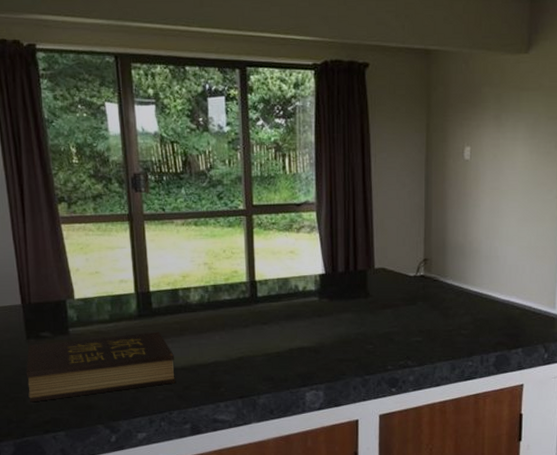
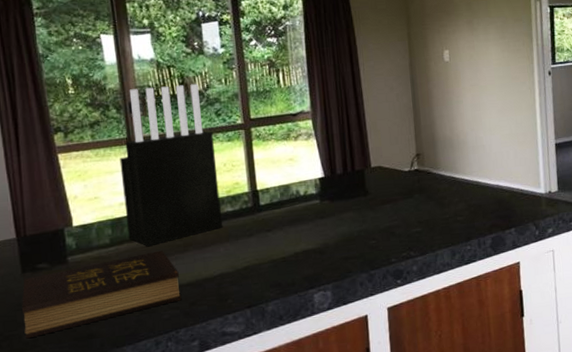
knife block: none [120,163,219,326] -> present [119,83,222,246]

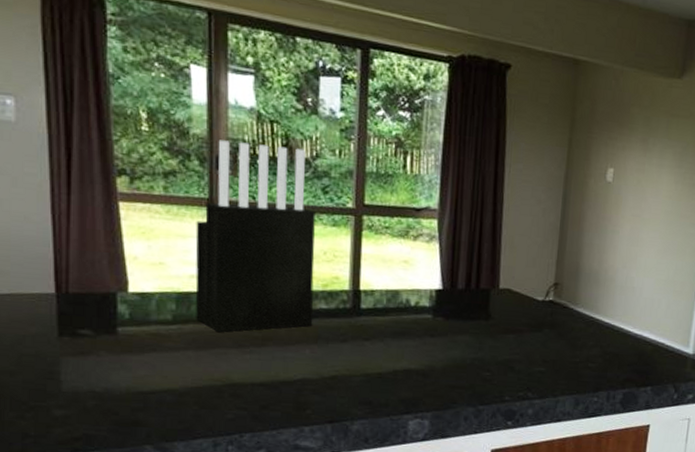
hardback book: present [21,250,182,339] -> none [53,339,252,414]

